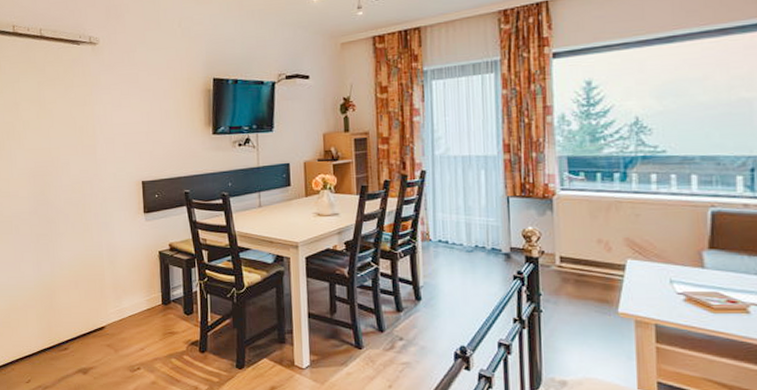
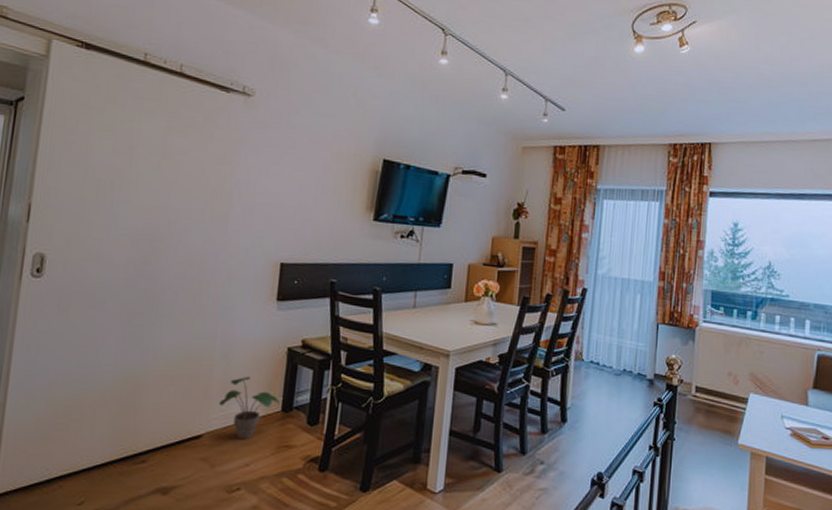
potted plant: none [113,277,160,329] -> present [219,376,281,440]

